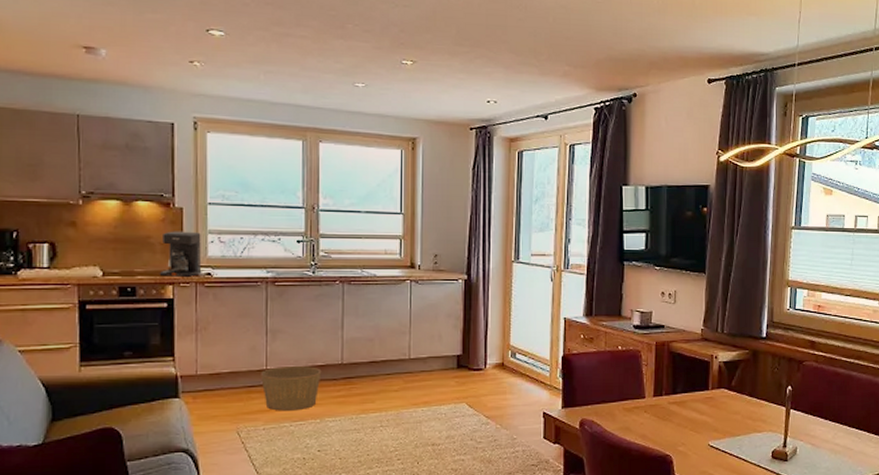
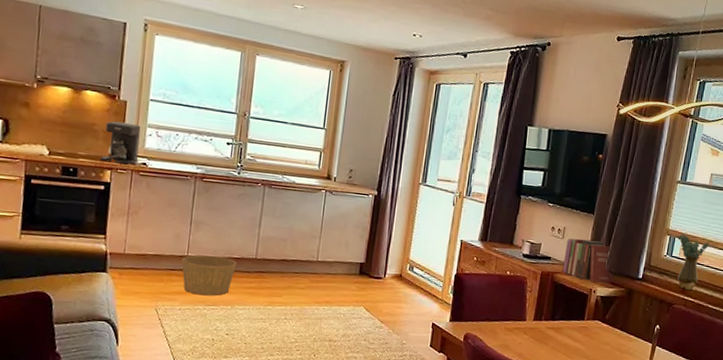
books: none [678,301,735,347] -> present [562,238,614,283]
vase: none [800,282,835,343] -> present [677,232,710,290]

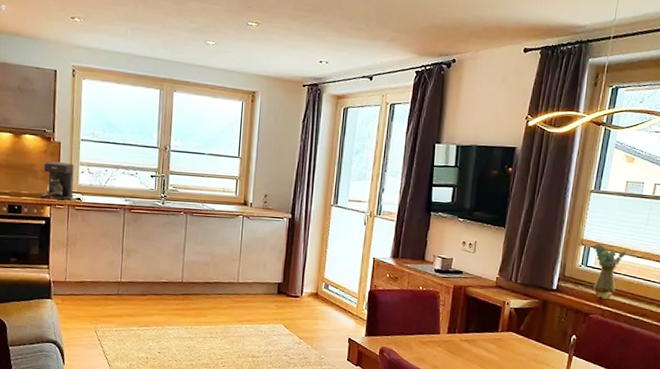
basket: present [181,255,237,296] -> none [116,280,165,318]
books: present [562,238,614,283] -> none [475,252,527,295]

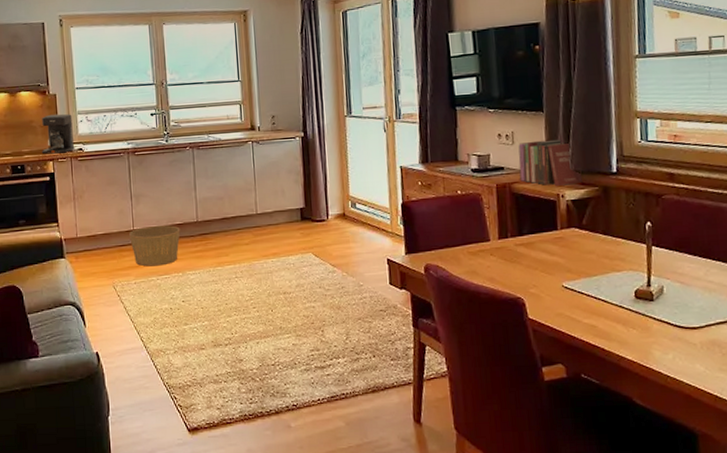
basket: none [116,280,165,318] -> present [129,225,181,267]
books: none [475,252,527,295] -> present [518,139,583,186]
vase: present [593,242,627,299] -> none [651,112,692,176]

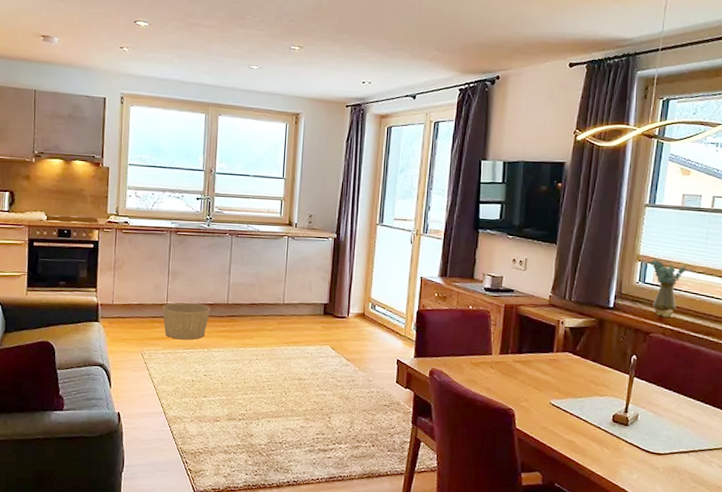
coffee maker: present [41,114,75,155] -> none [88,186,122,225]
books: present [518,139,583,186] -> none [527,269,582,314]
vase: none [651,112,692,176] -> present [651,258,687,317]

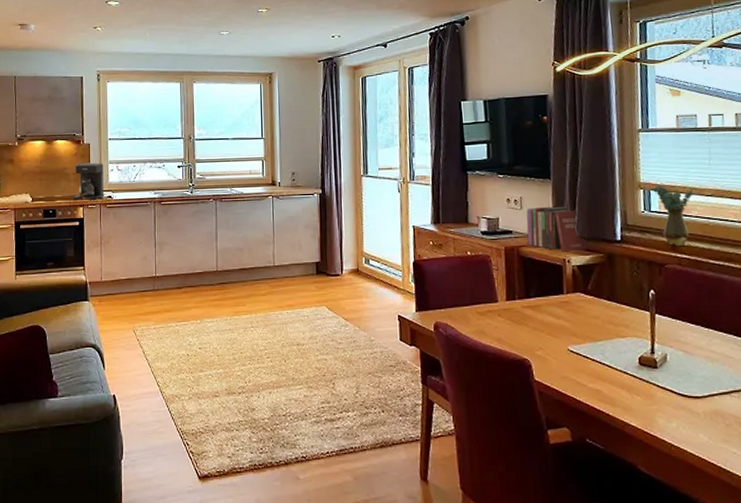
coffee maker: none [88,186,122,225] -> present [73,162,105,201]
basket: present [162,302,211,340] -> none [151,272,200,313]
books: none [527,269,582,314] -> present [526,206,588,251]

